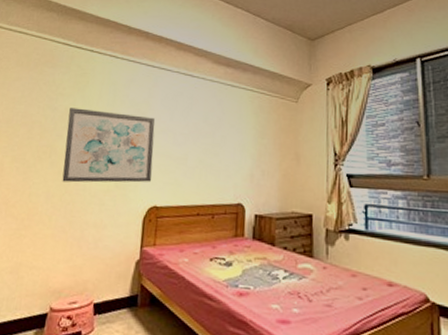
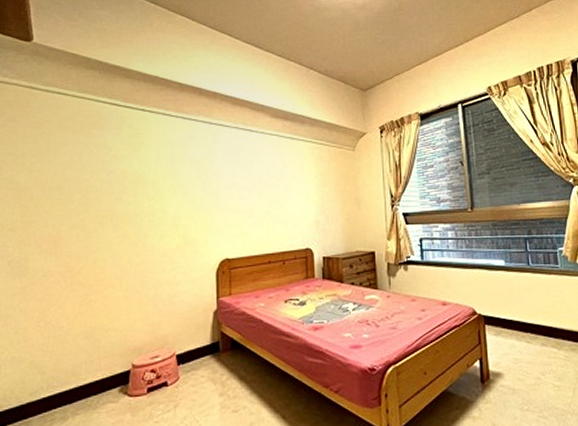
wall art: present [62,108,155,183] -> none [126,169,221,244]

